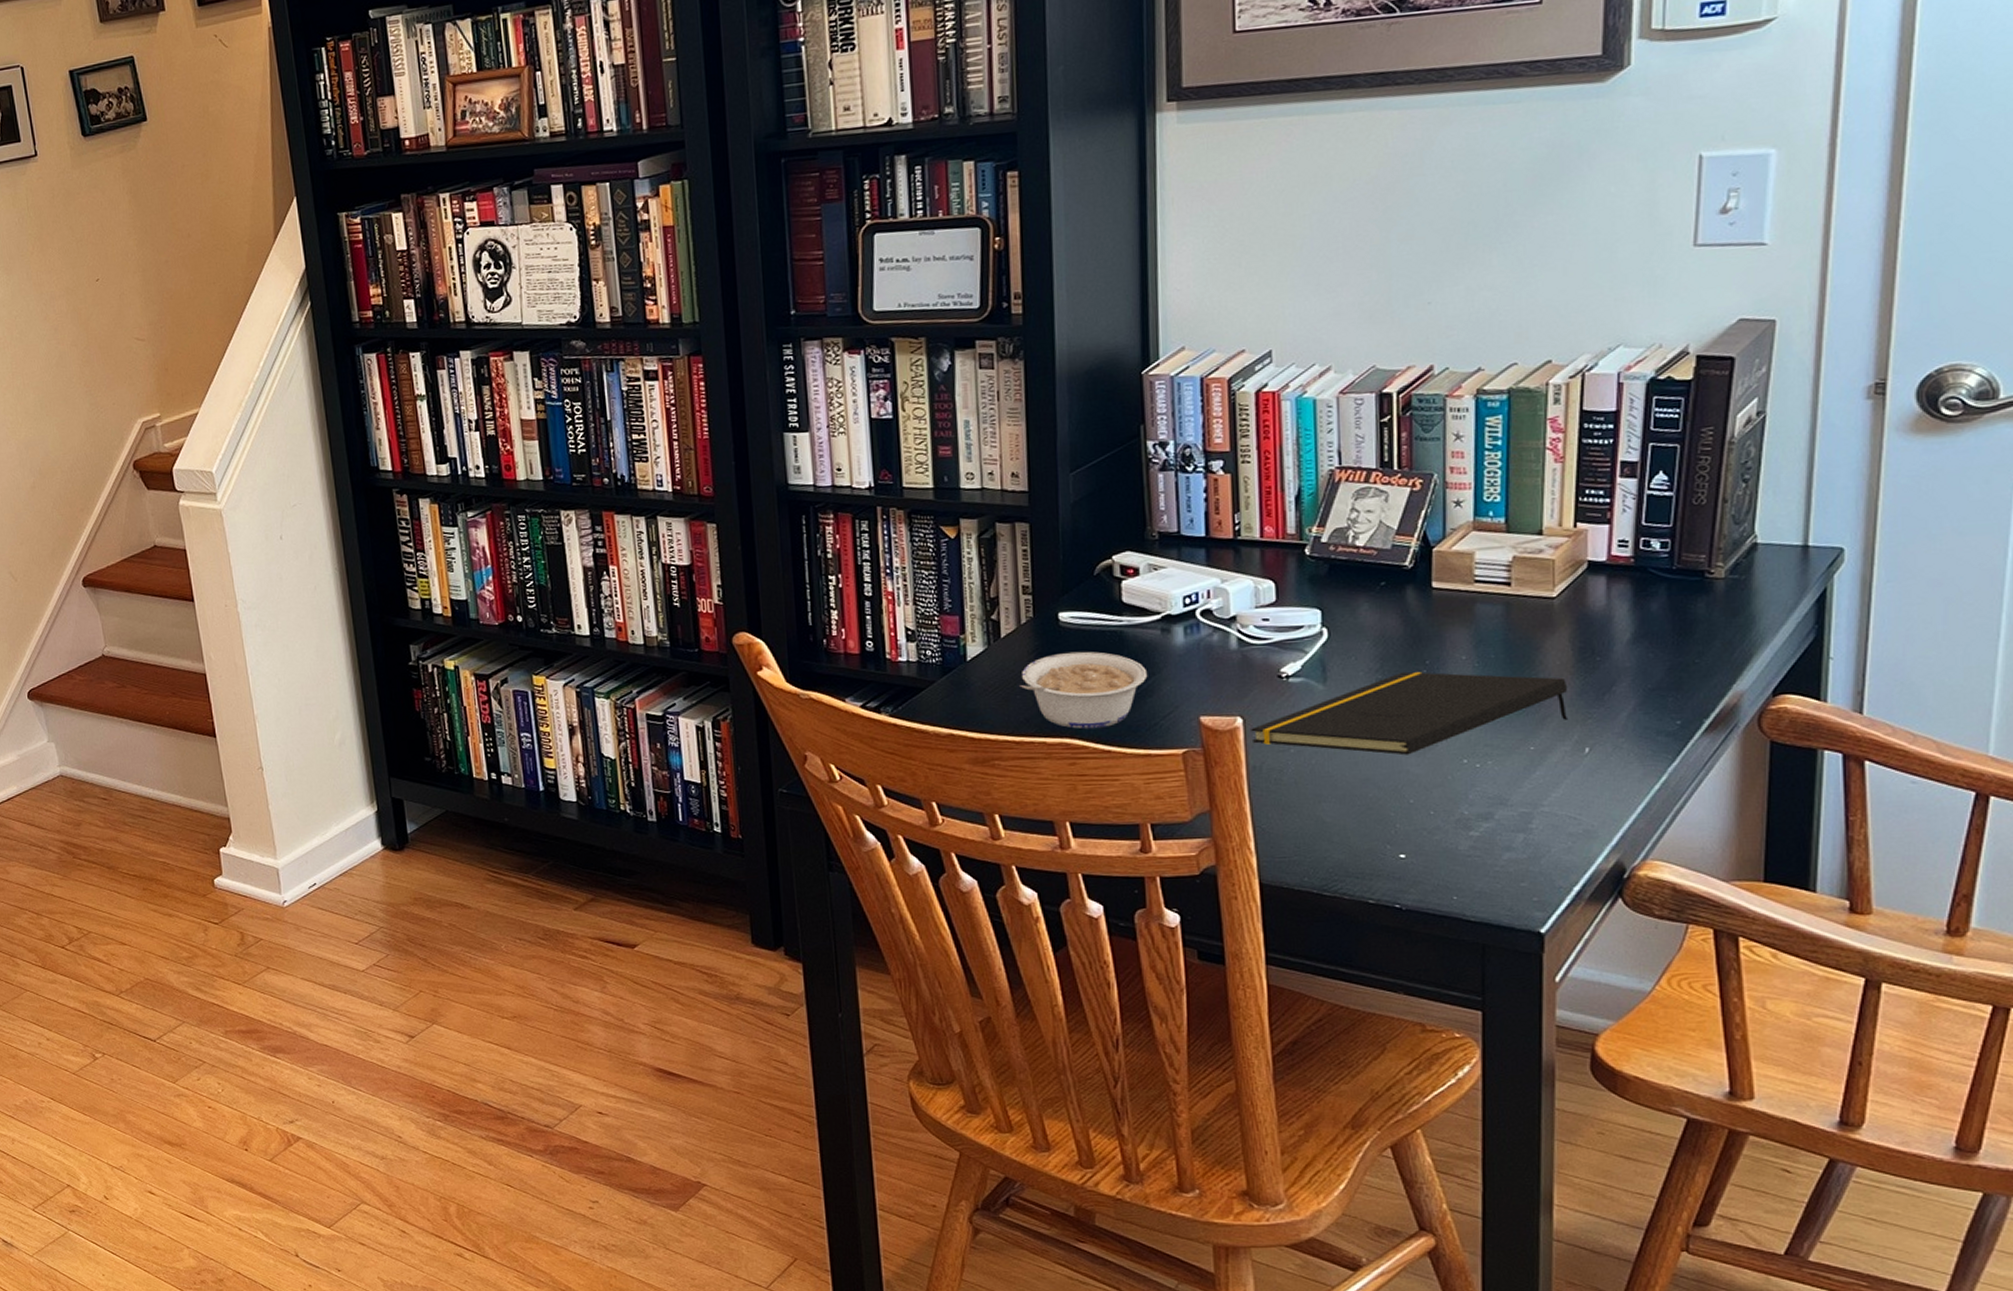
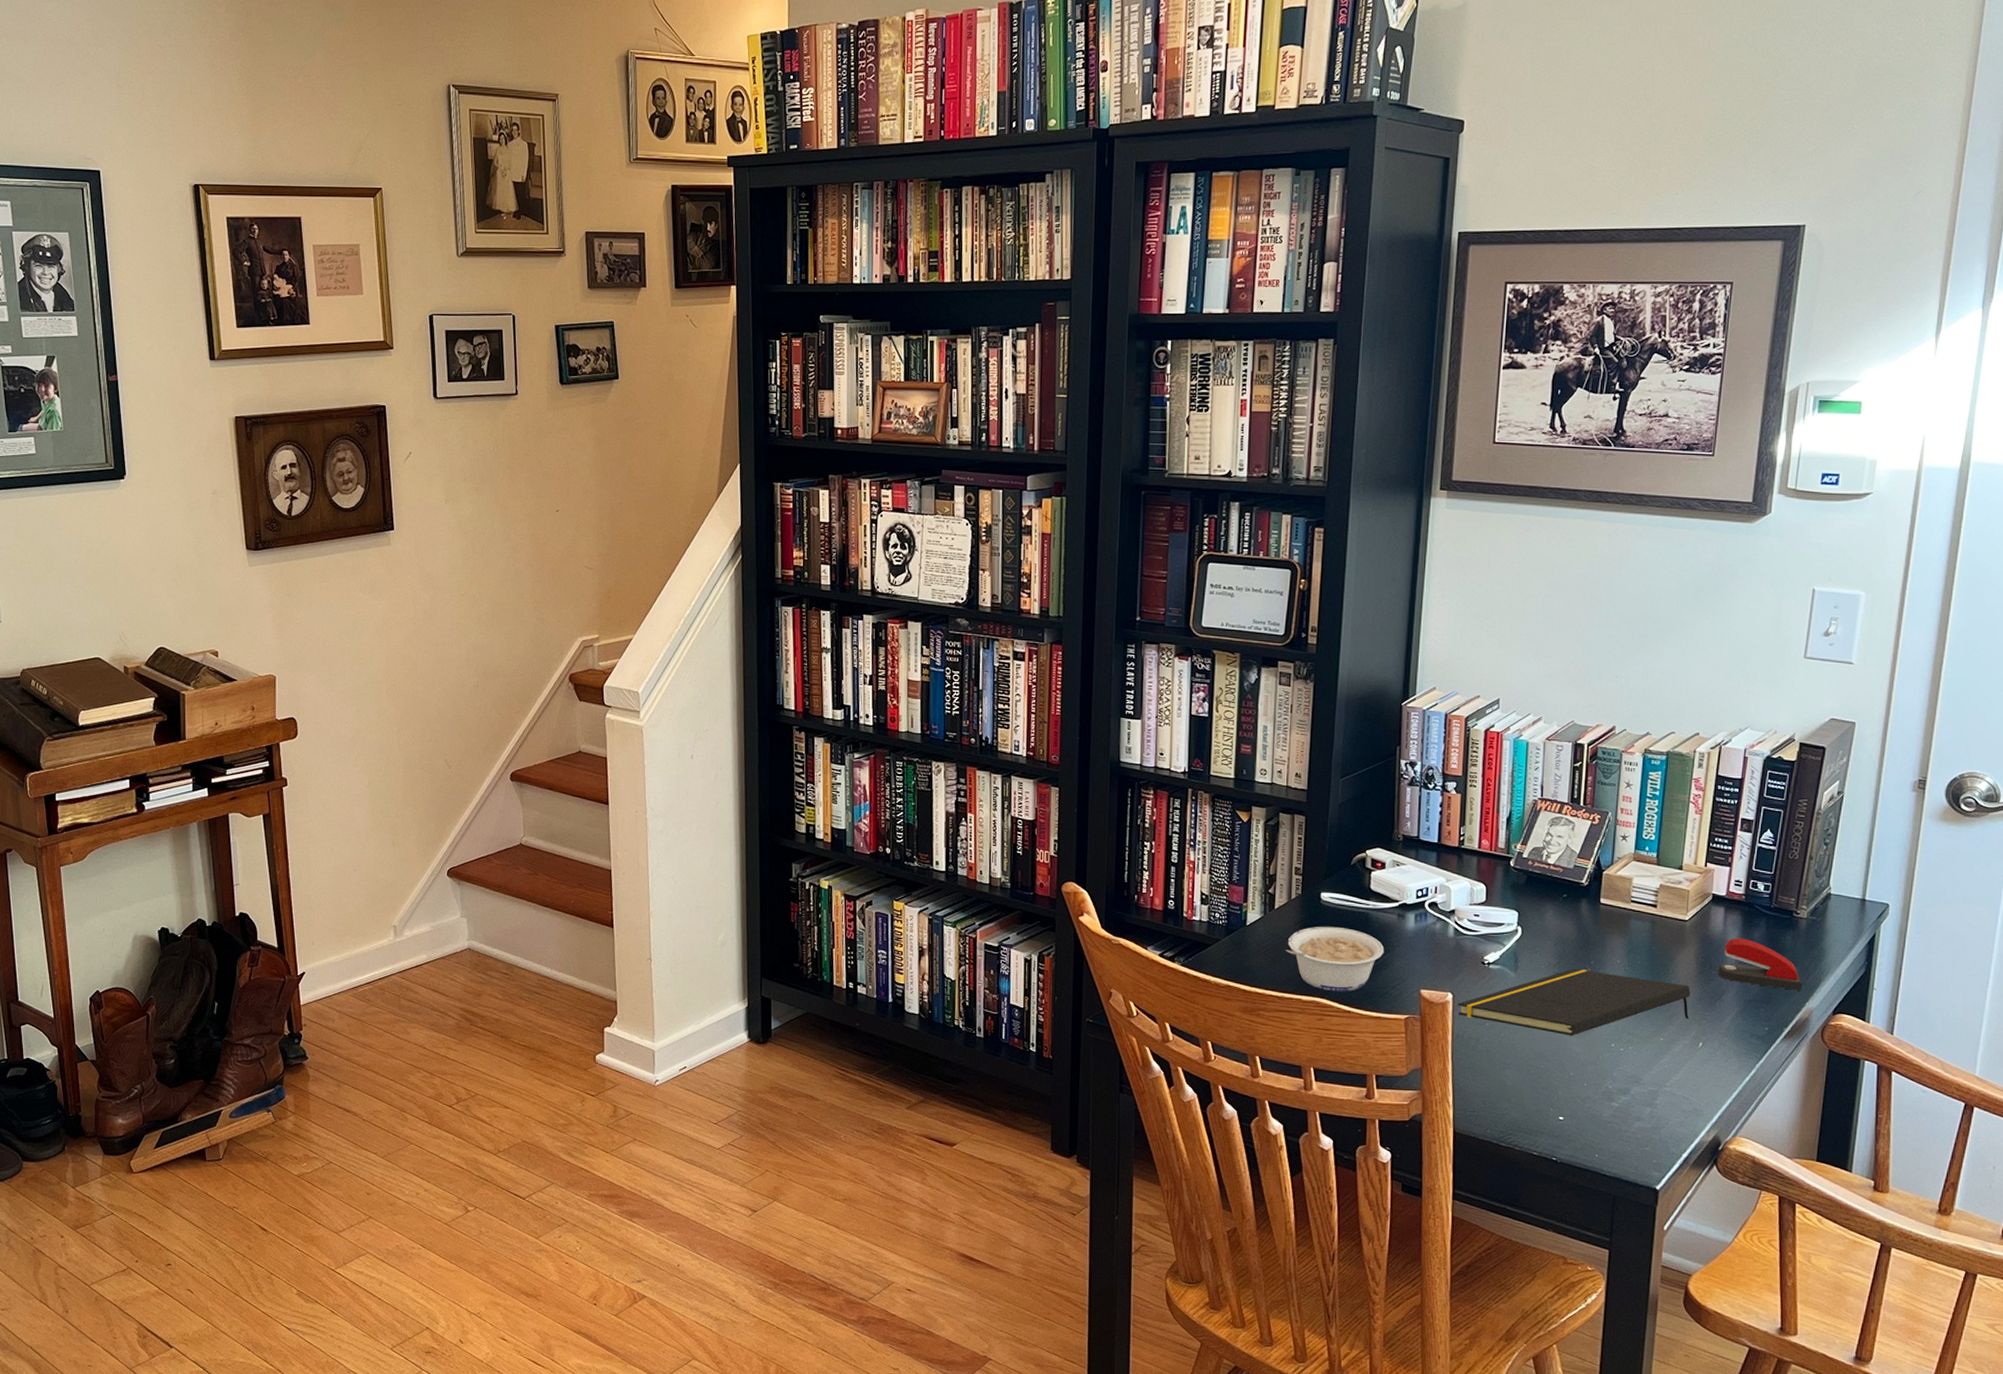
stapler: none [1603,611,1726,671] -> present [1717,937,1803,990]

